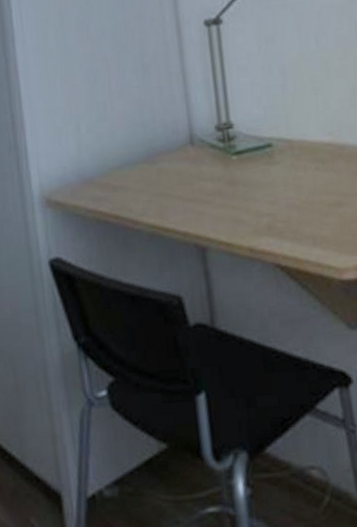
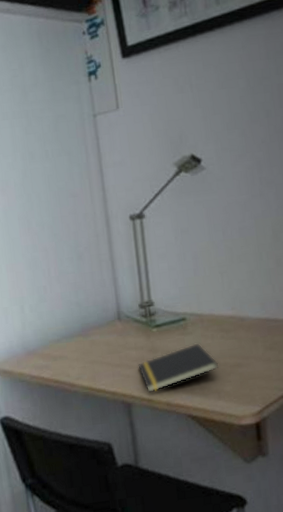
notepad: none [214,175,314,235] -> present [138,343,219,393]

